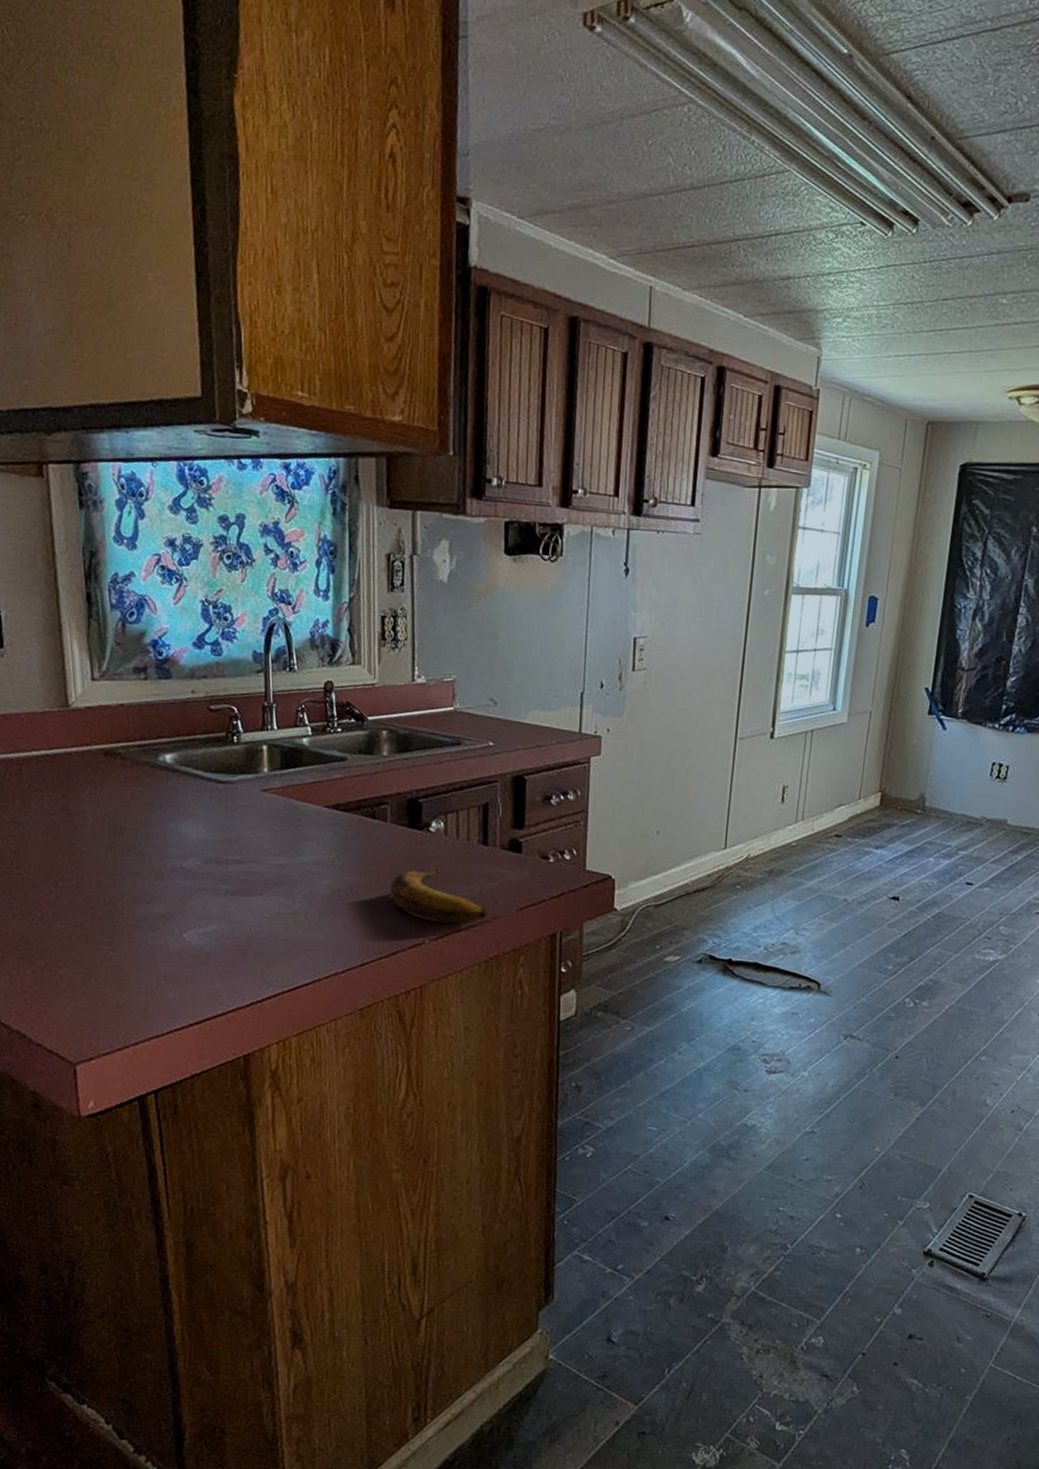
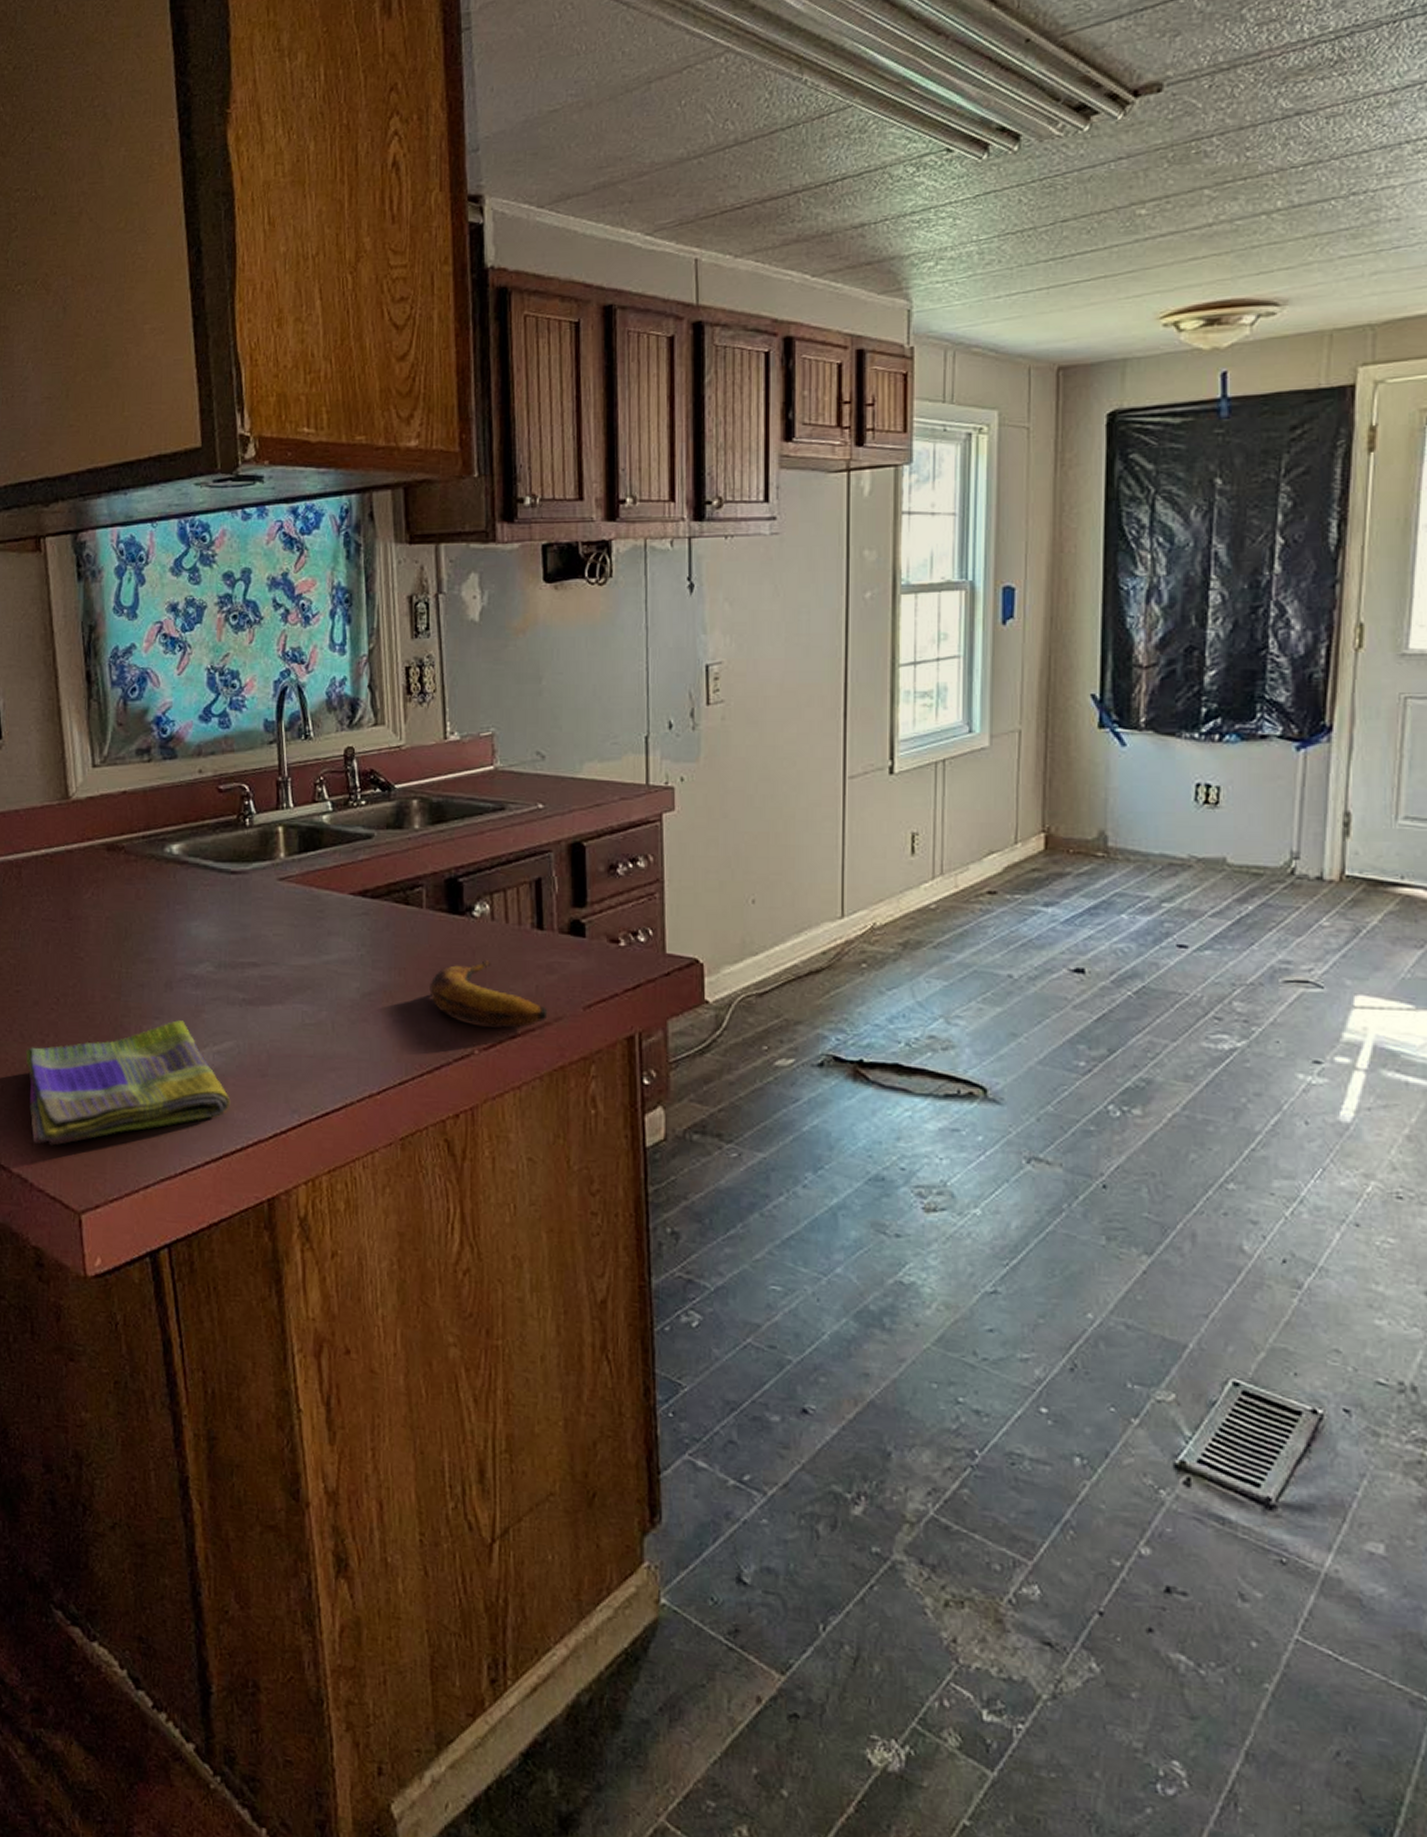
dish towel: none [25,905,213,1008] -> present [25,1020,231,1146]

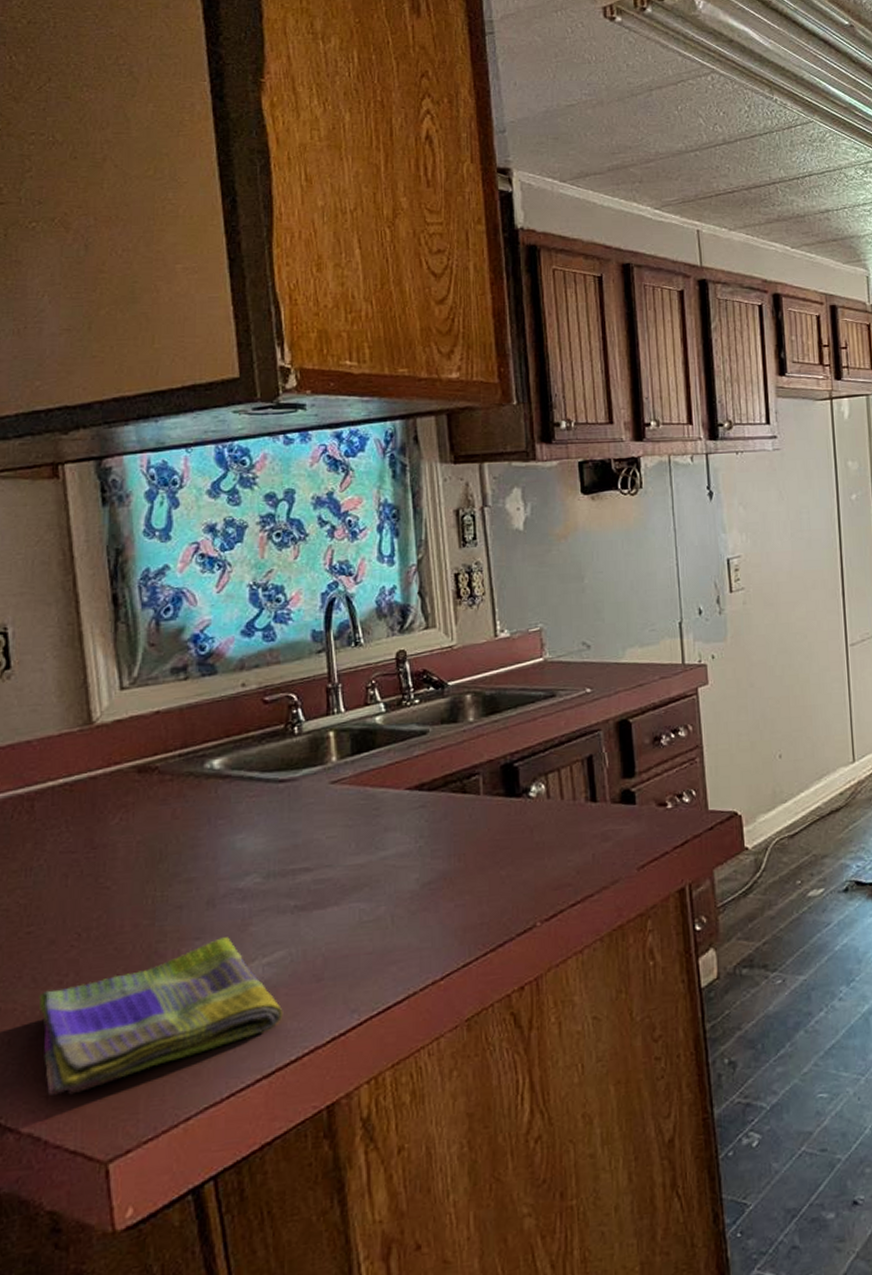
banana: present [429,960,548,1028] -> none [490,836,605,898]

